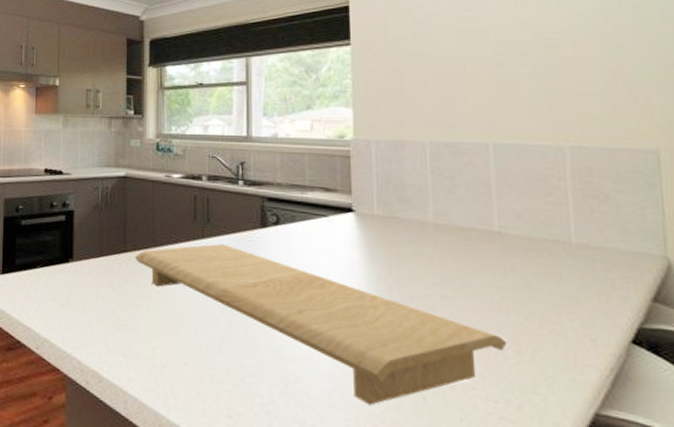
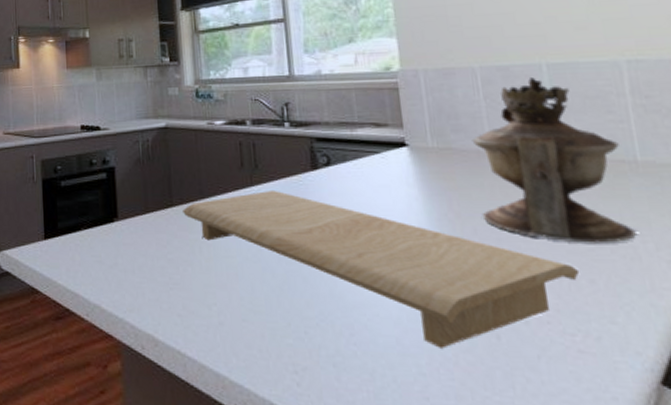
oil lamp: none [416,156,564,319] -> present [471,78,636,244]

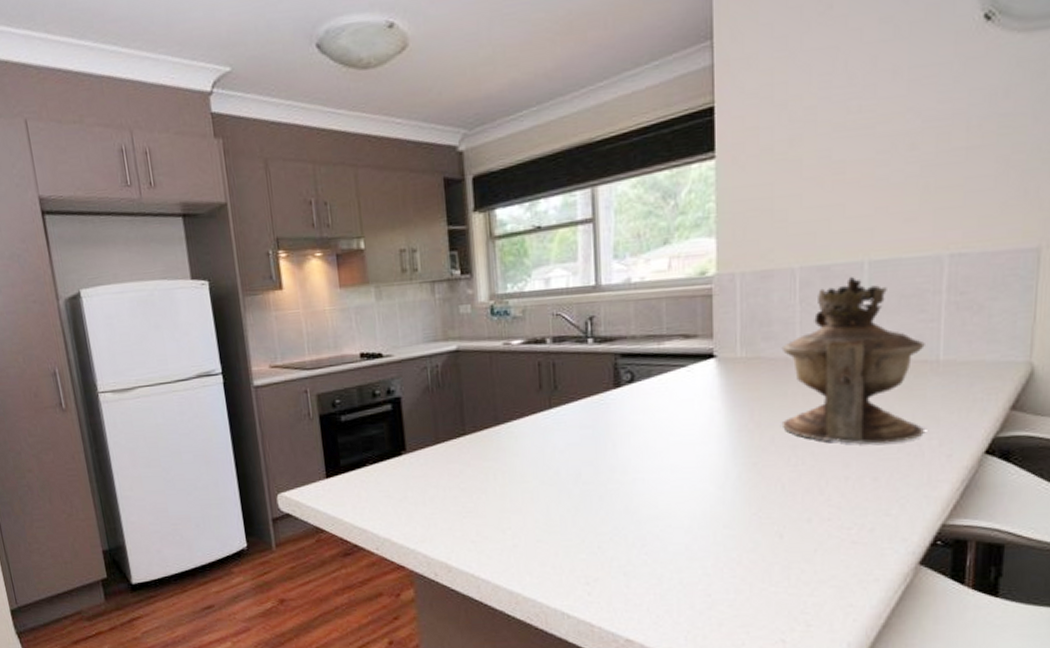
cutting board: present [183,189,580,348] -> none [476,411,866,551]

